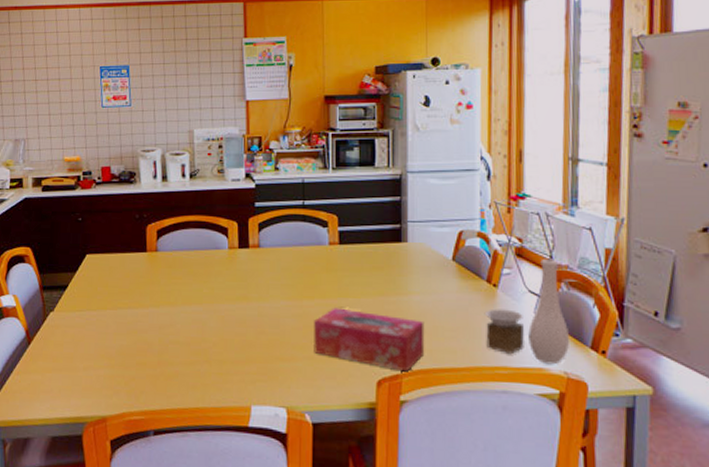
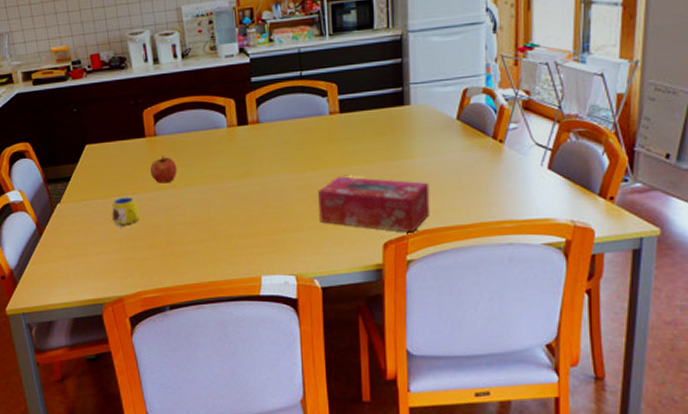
mug: none [104,310,133,344] -> present [112,197,140,229]
fruit: none [147,272,175,300] -> present [150,156,177,183]
vase: present [484,258,570,365] -> none [490,109,578,215]

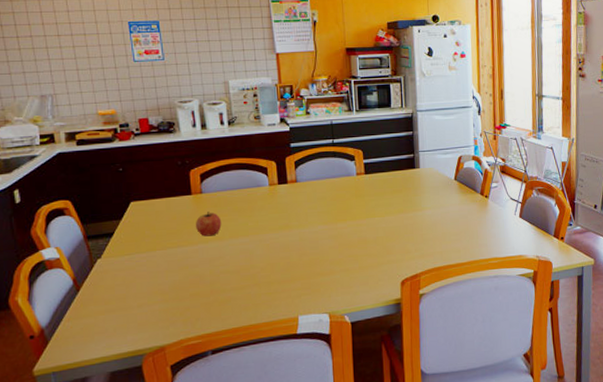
mug: present [112,197,140,229] -> none [155,250,185,280]
tissue box: present [318,176,430,233] -> none [348,226,437,271]

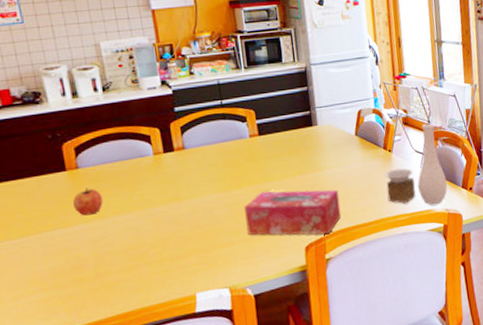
tissue box: none [348,226,437,271] -> present [244,189,342,235]
vase: none [479,172,540,252] -> present [384,122,448,206]

